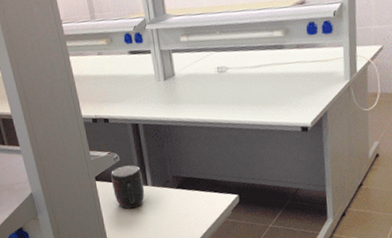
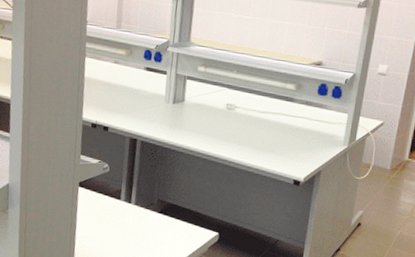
mug: present [111,165,145,209] -> none [94,177,128,224]

